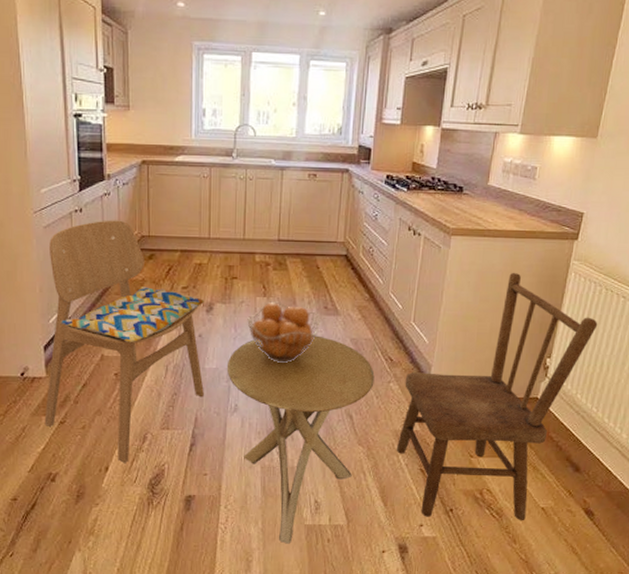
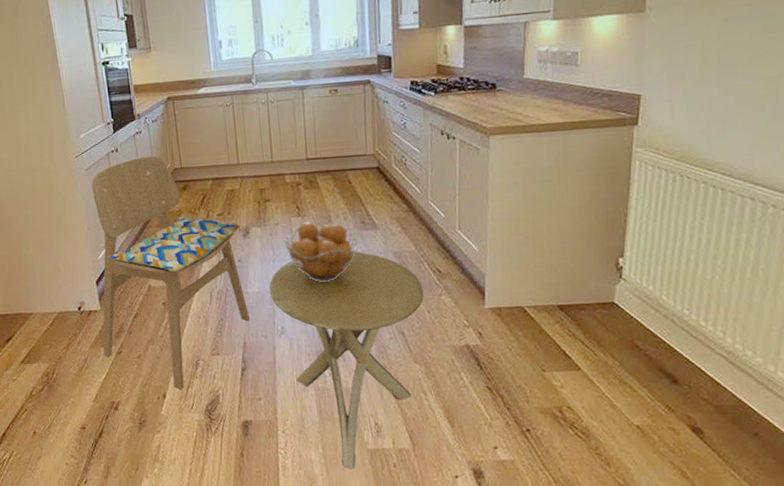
dining chair: present [396,272,598,520] -> none [456,167,676,440]

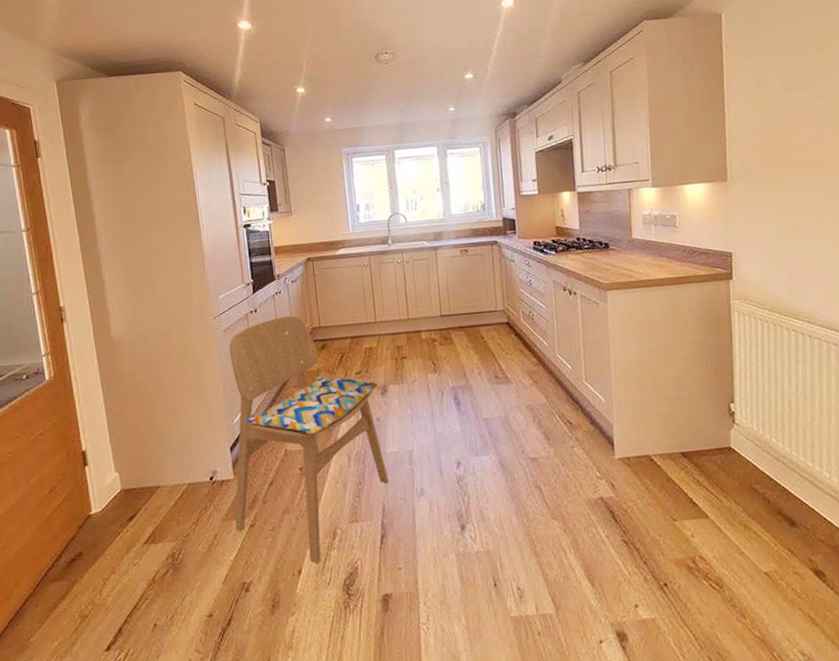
side table: present [269,251,424,469] -> none [407,406,558,642]
fruit basket: present [284,220,359,282] -> none [421,376,494,439]

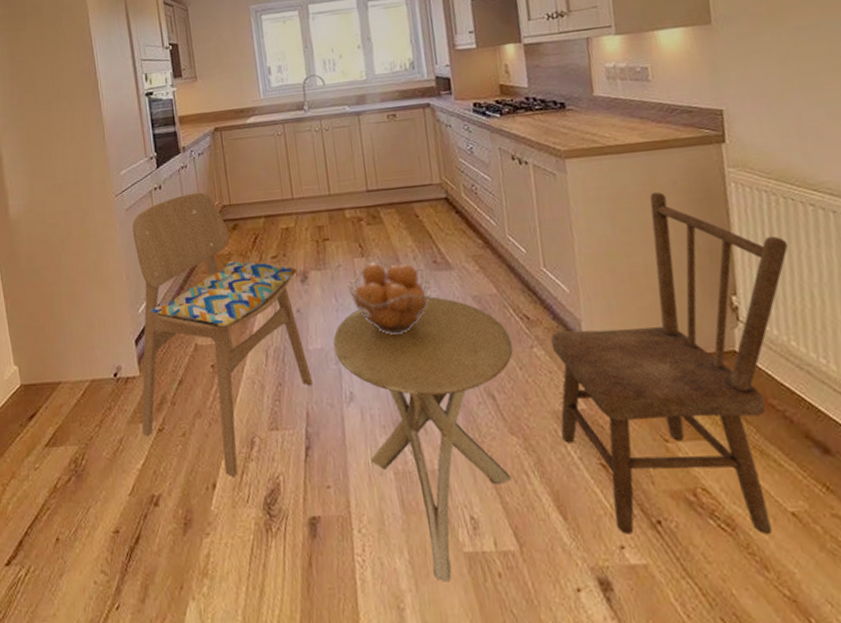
side table: none [407,406,558,642] -> present [332,296,513,582]
fruit basket: none [421,376,494,439] -> present [347,261,433,335]
dining chair: none [588,319,775,596] -> present [550,191,789,534]

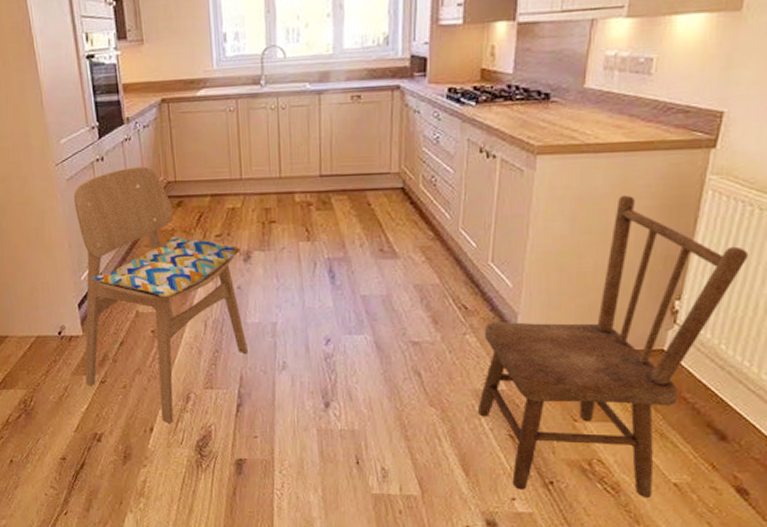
side table: present [332,296,513,582] -> none [270,282,446,514]
fruit basket: present [347,261,433,335] -> none [290,246,376,315]

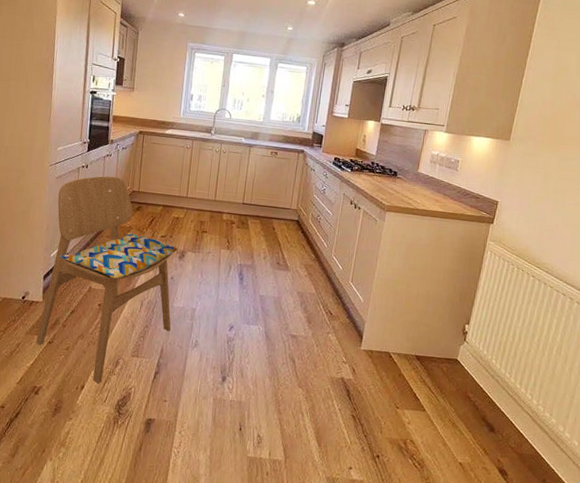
dining chair: present [477,194,749,497] -> none [331,246,511,473]

